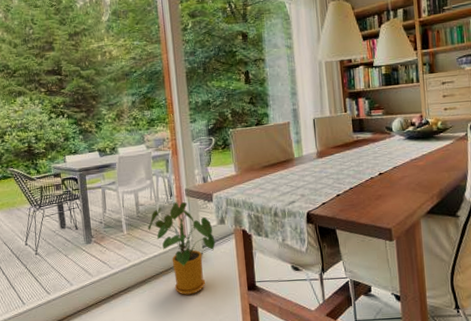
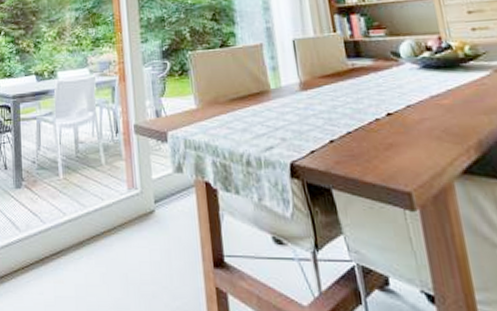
house plant: present [148,202,216,295] -> none [88,141,171,267]

